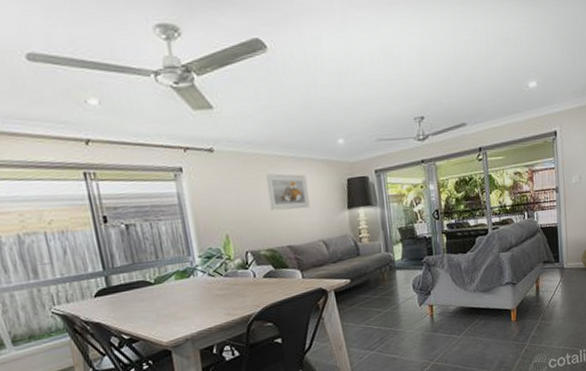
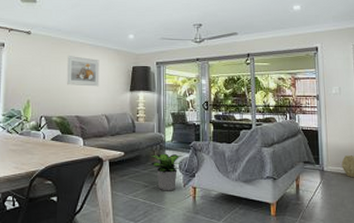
potted plant: none [380,273,416,314] -> present [150,153,182,191]

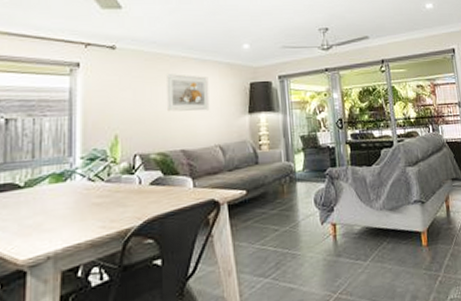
potted plant: present [150,153,182,191] -> none [278,186,318,234]

